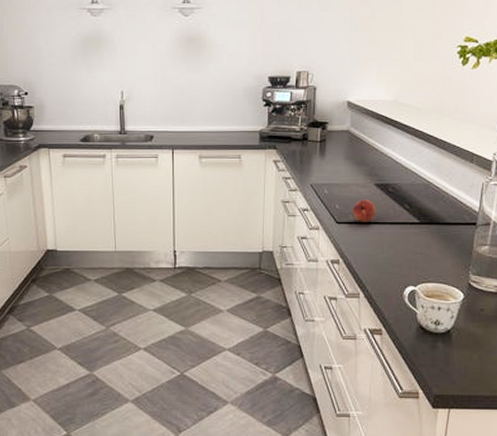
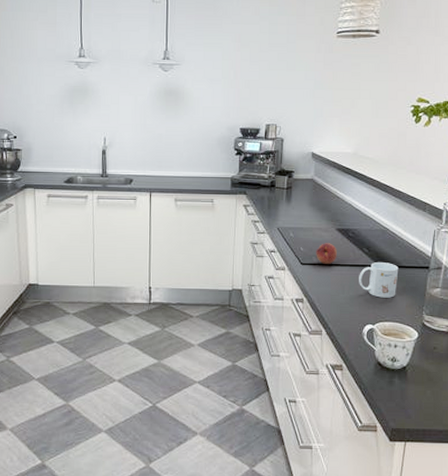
mug: none [399,219,443,257] -> present [359,262,399,298]

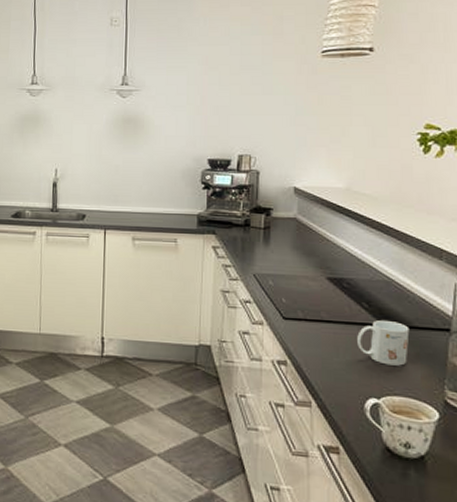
fruit: present [316,243,337,264] -> none [301,294,328,320]

